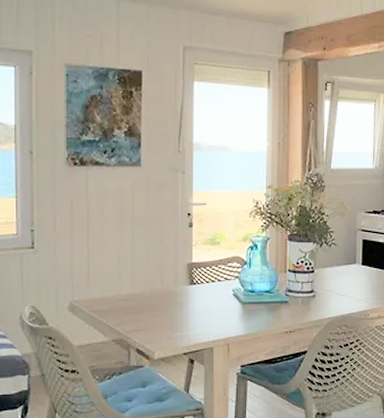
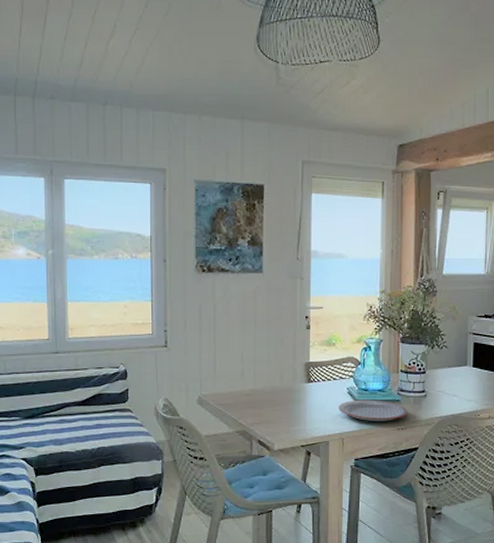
plate: none [223,301,297,325] -> present [338,399,408,421]

